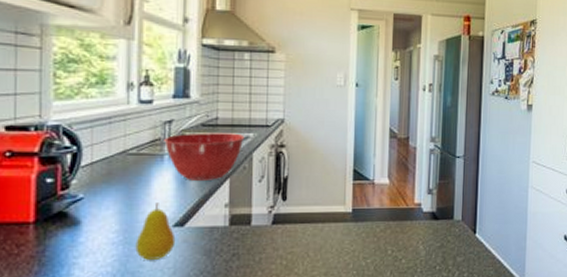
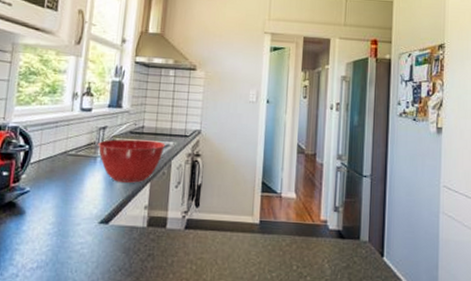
fruit: present [135,203,176,260] -> none [66,200,101,253]

